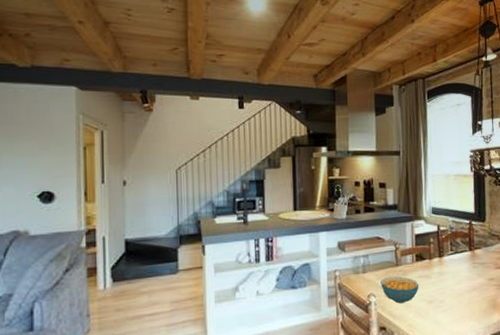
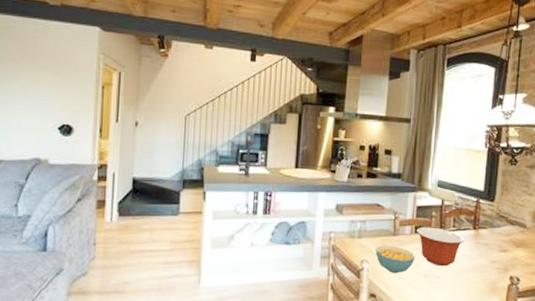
mixing bowl: none [418,253,463,291] -> present [417,227,465,267]

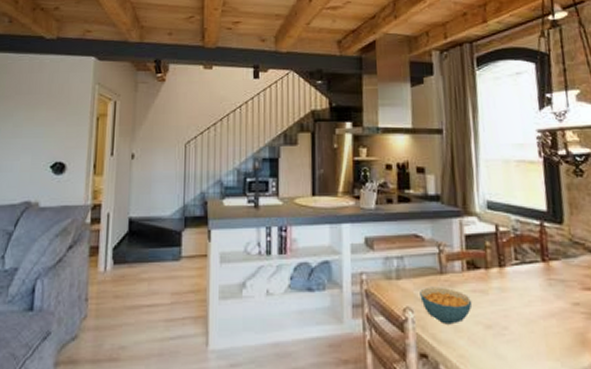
mixing bowl: present [417,227,465,267] -> none [469,261,533,313]

